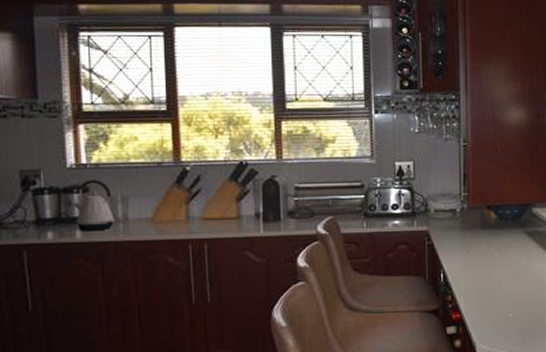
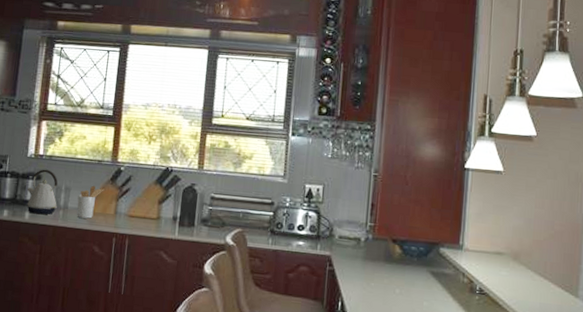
utensil holder: none [139,191,171,228] -> present [77,185,106,219]

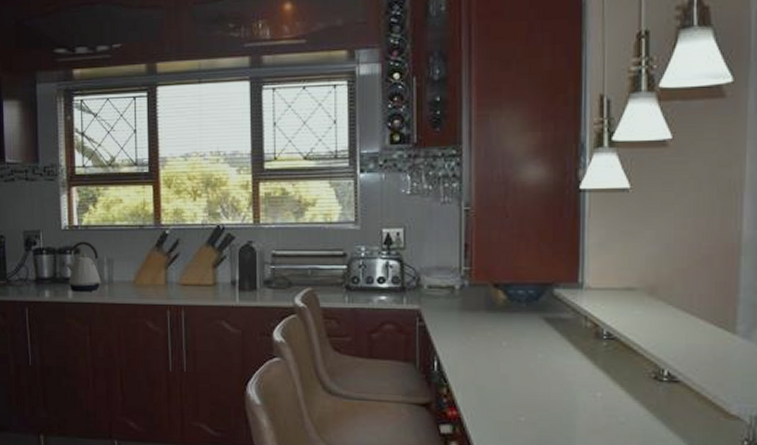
utensil holder: present [77,185,106,219] -> none [122,254,152,292]

